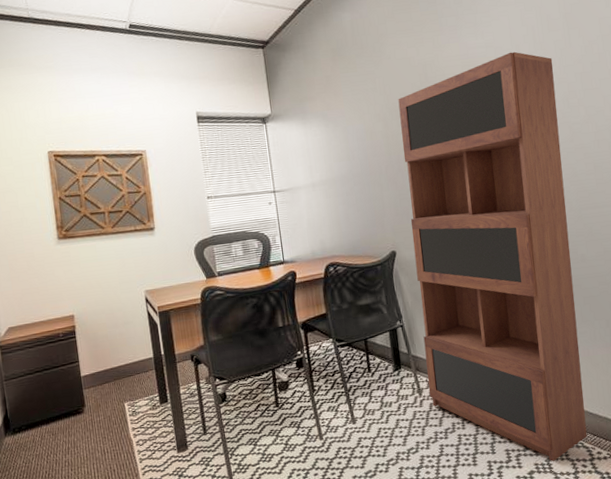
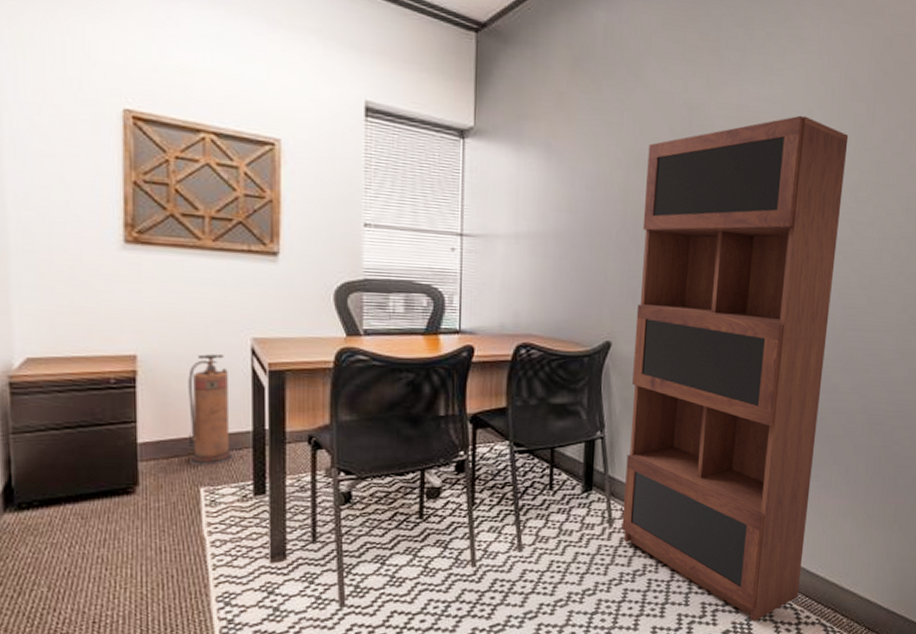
fire extinguisher: none [107,305,144,388] -> present [188,354,234,466]

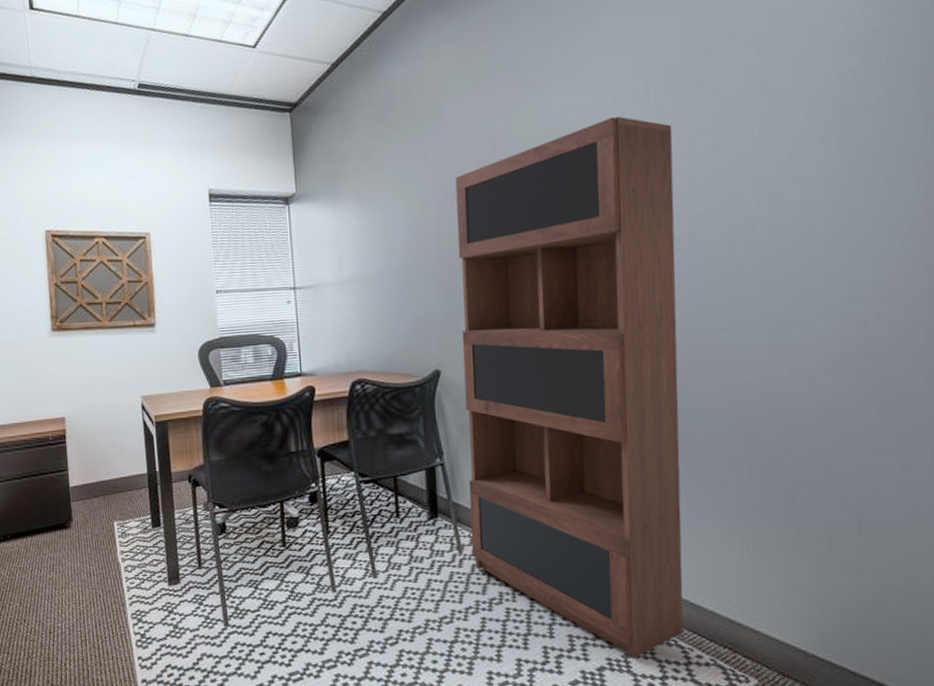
fire extinguisher: present [188,354,234,466] -> none [100,411,136,504]

